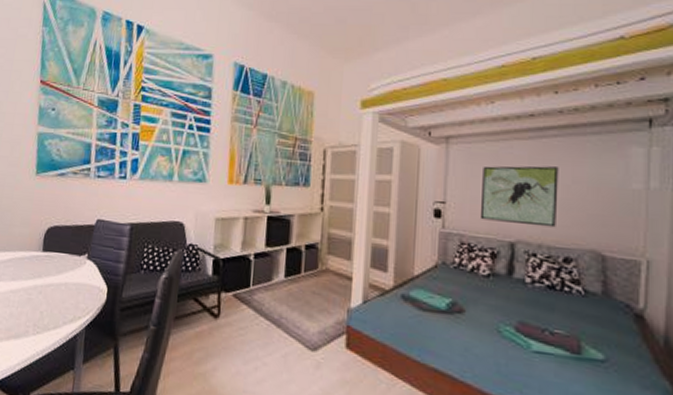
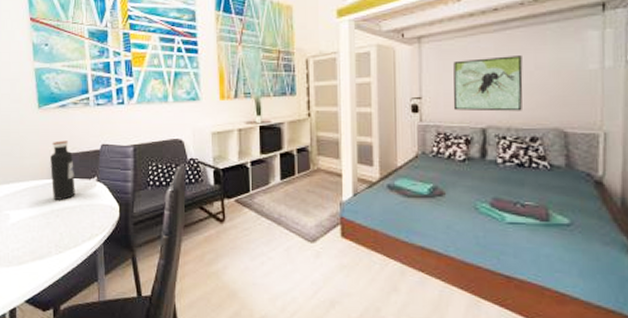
water bottle: none [38,211,66,276] -> present [50,140,75,200]

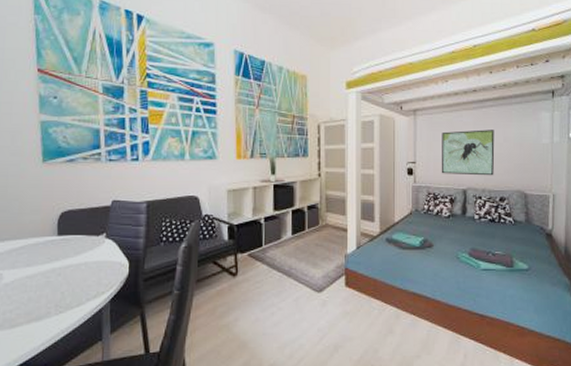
water bottle: present [50,140,75,200] -> none [53,196,81,258]

